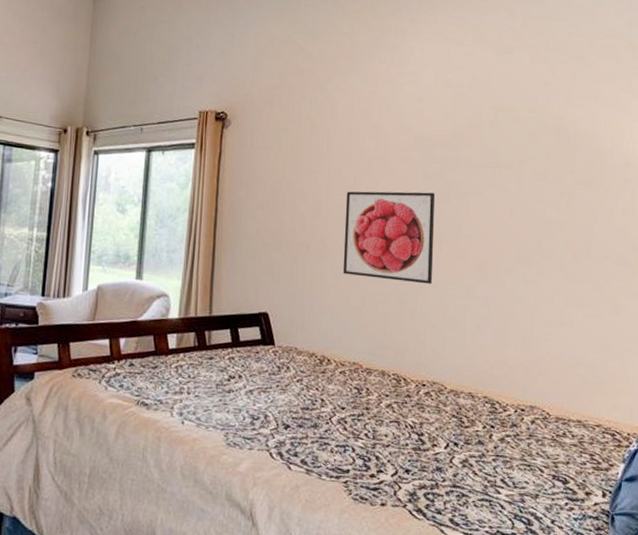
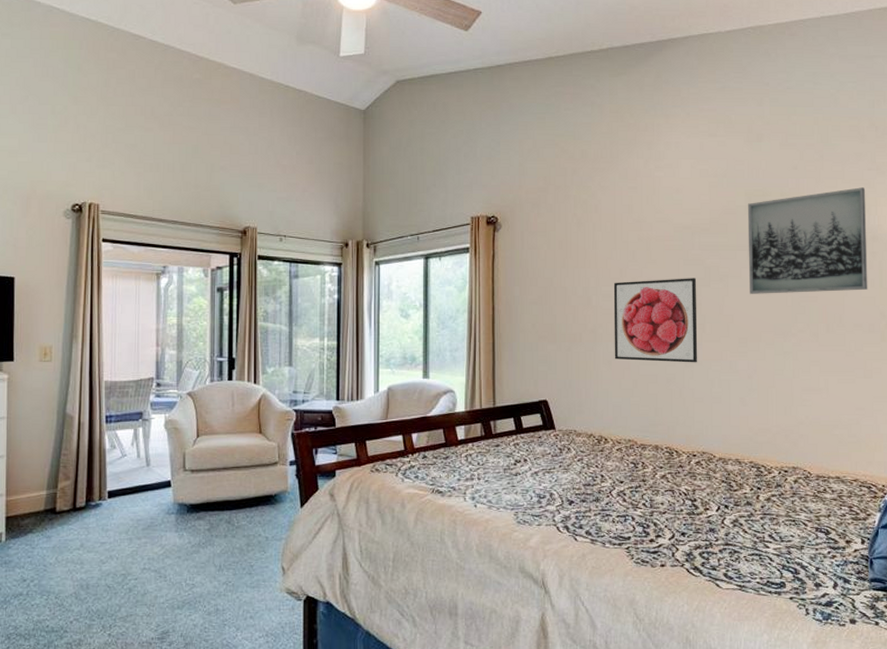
wall art: none [492,109,620,220] -> present [747,187,868,294]

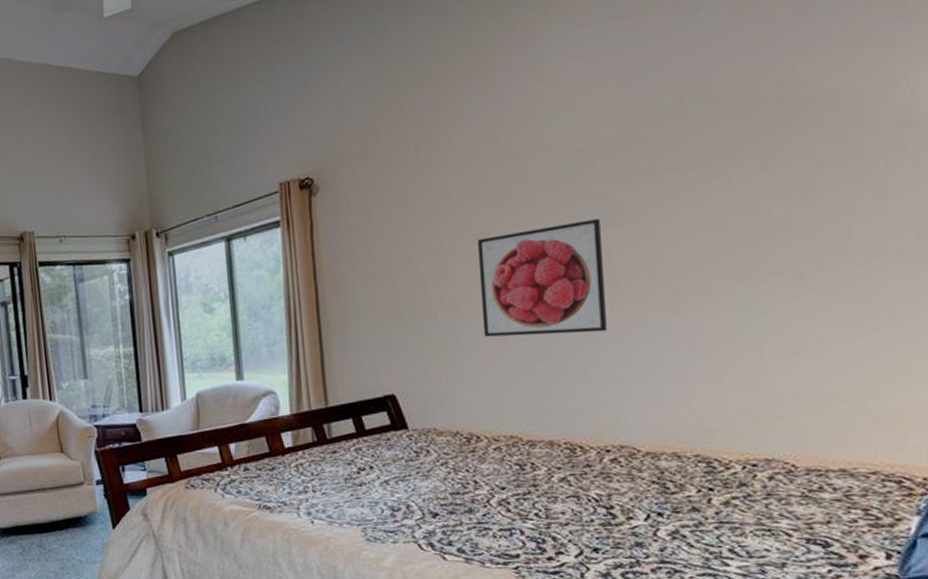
wall art: present [747,187,868,294] -> none [678,48,894,230]

